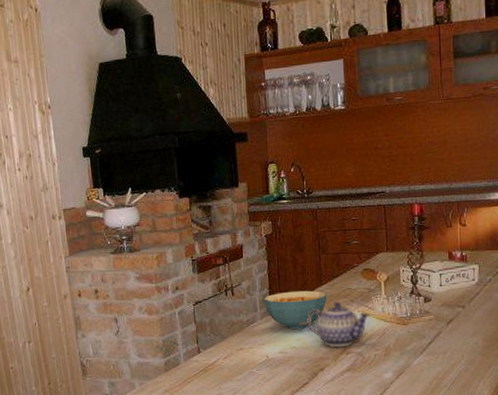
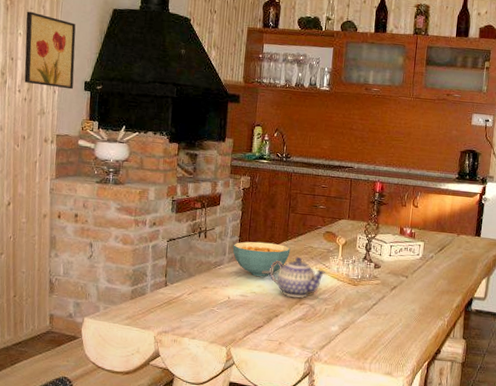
wall art: none [12,82,73,160] -> present [24,11,76,90]

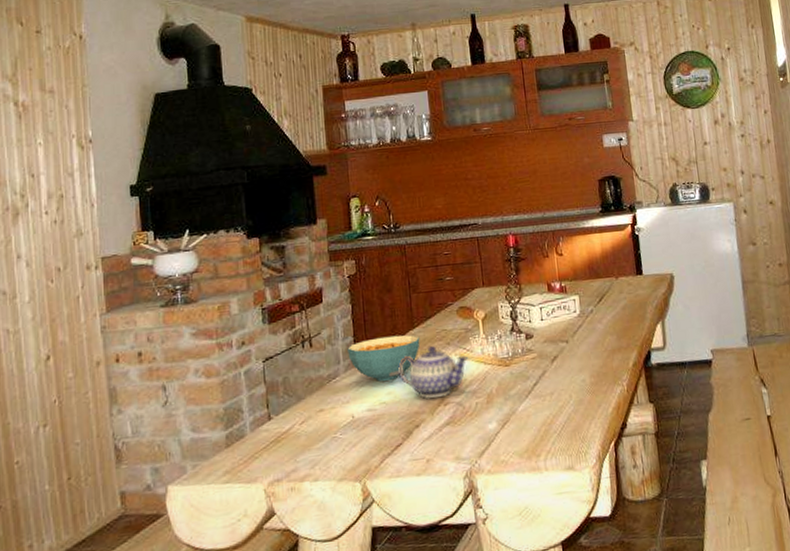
wall art: present [24,11,76,90] -> none [45,114,117,202]

